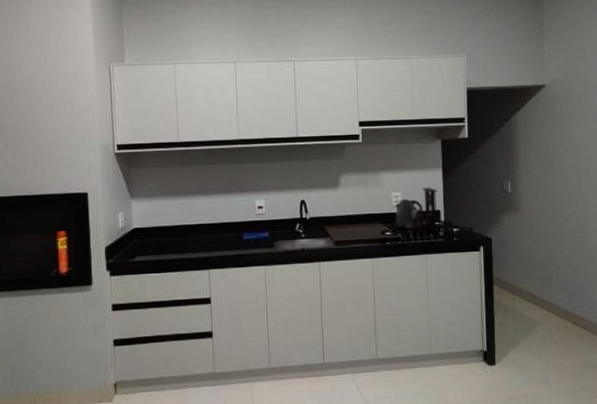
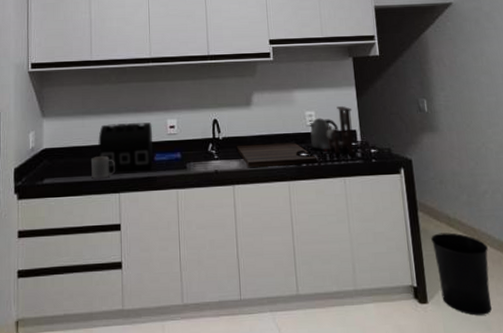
mug: none [180,235,205,257] -> present [90,156,116,180]
treasure chest: none [187,203,242,250] -> present [98,122,154,172]
waste bin: none [504,304,555,375] -> present [431,232,492,316]

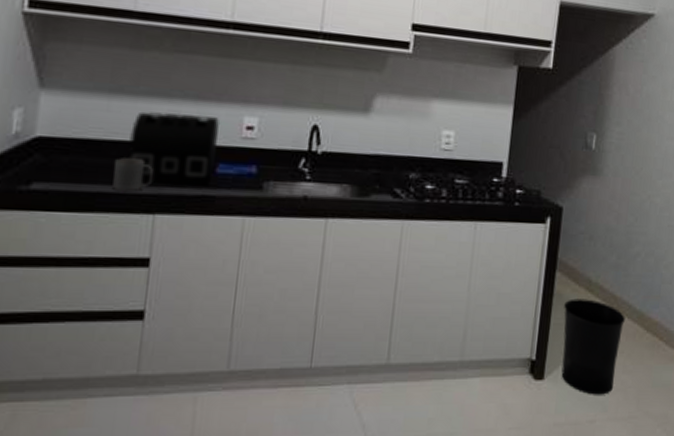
cutting board: present [236,142,318,167] -> none [339,164,446,201]
kettle: present [310,118,340,152] -> none [441,140,482,187]
paper towel holder: present [326,105,355,157] -> none [463,127,503,196]

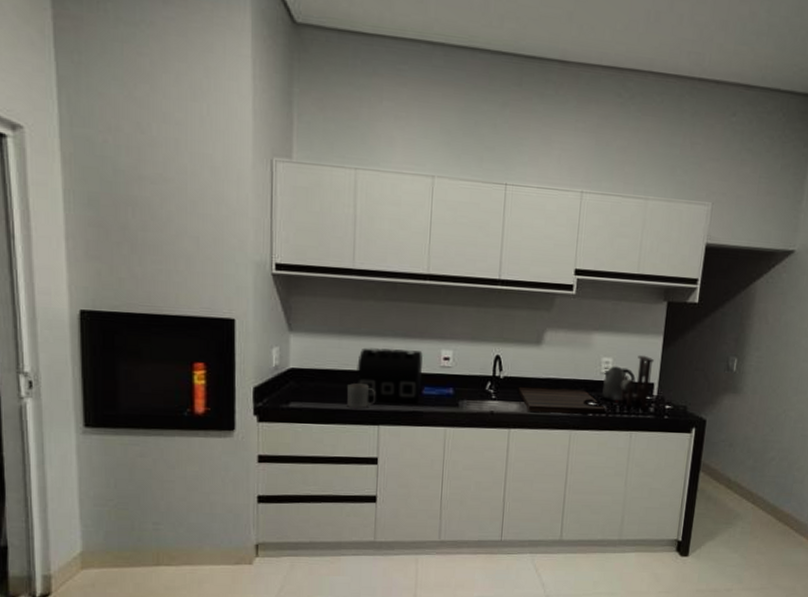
cutting board: none [339,164,446,201] -> present [518,386,606,415]
kettle: none [441,140,482,187] -> present [602,366,636,403]
paper towel holder: none [463,127,503,196] -> present [620,354,654,411]
waste bin: present [561,298,625,395] -> none [703,494,760,570]

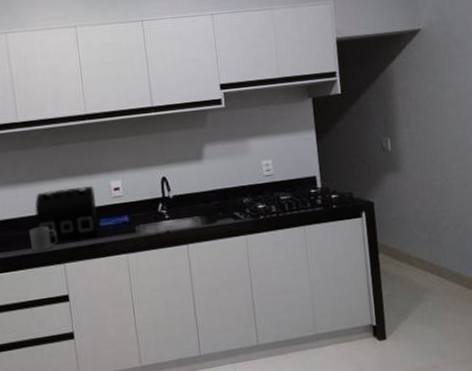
cutting board: present [518,386,606,415] -> none [188,194,276,225]
kettle: present [602,366,636,403] -> none [267,166,299,203]
paper towel holder: present [620,354,654,411] -> none [285,151,315,207]

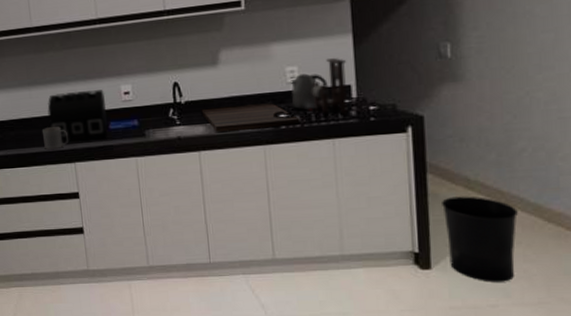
cutting board: none [188,194,276,225] -> present [201,103,300,132]
kettle: none [267,166,299,203] -> present [291,73,330,113]
paper towel holder: none [285,151,315,207] -> present [312,57,348,117]
waste bin: none [391,270,447,346] -> present [442,196,518,282]

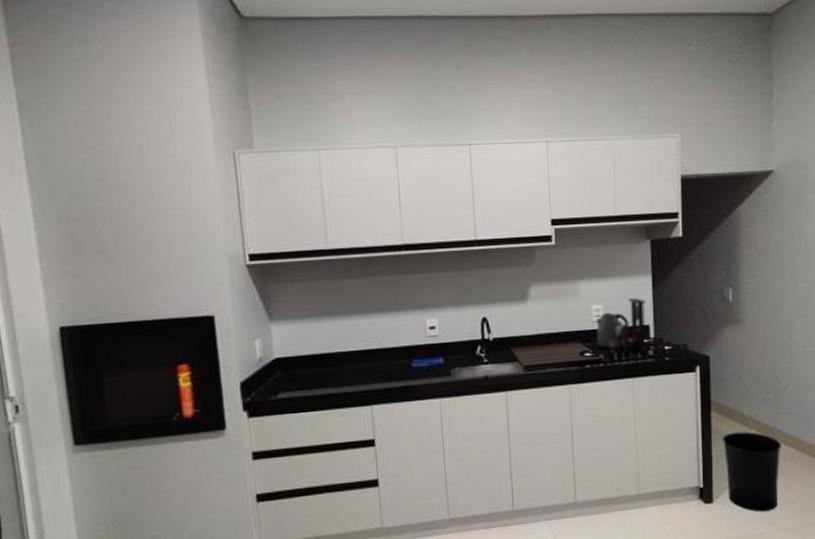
mug: present [41,127,69,150] -> none [334,364,366,392]
treasure chest: present [47,90,109,142] -> none [342,323,411,382]

